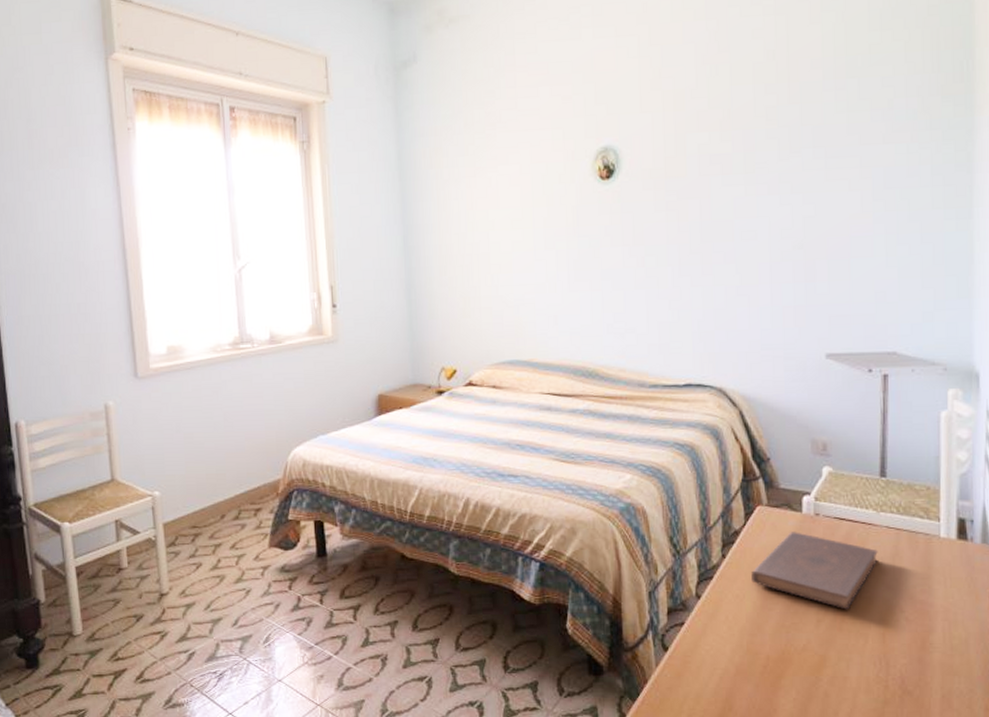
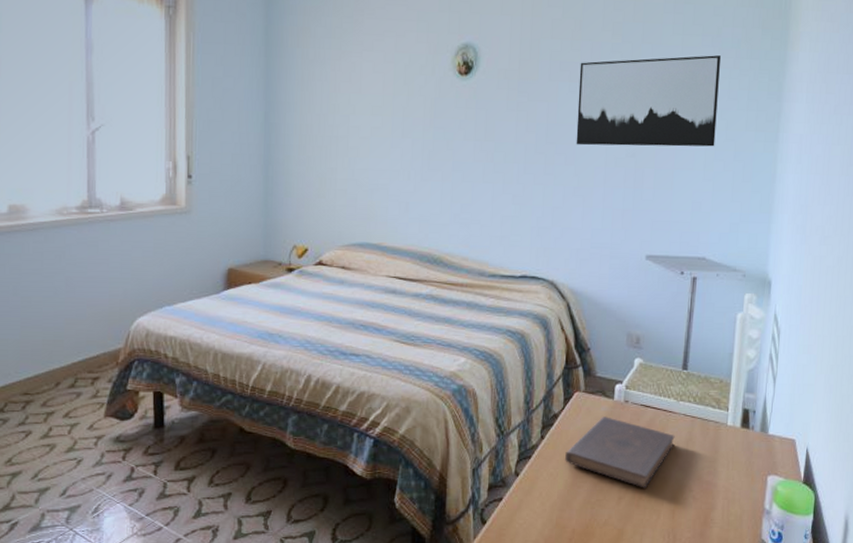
wall art: none [732,130,897,241] -> present [576,55,722,147]

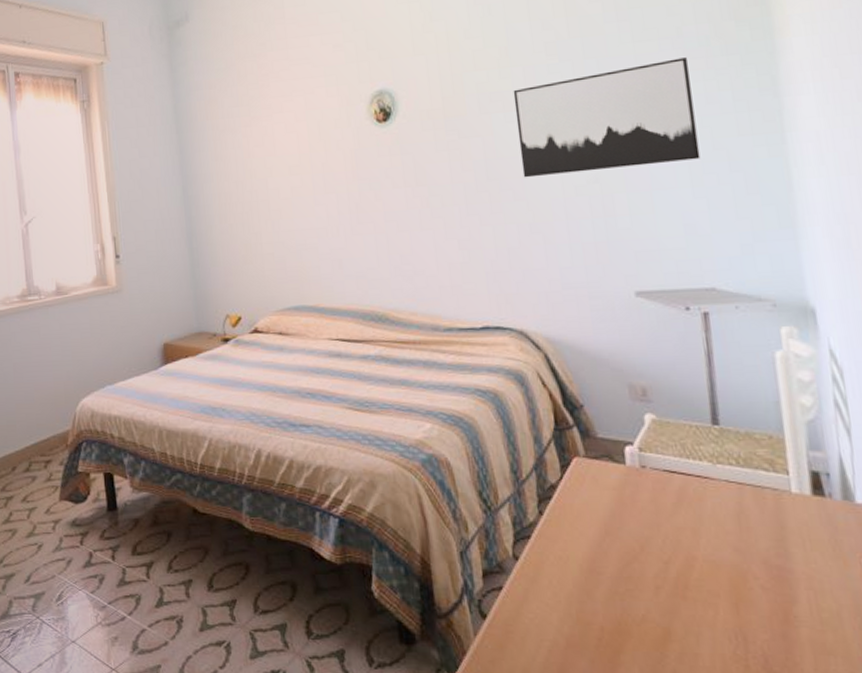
book: present [565,417,675,488] -> none [574,486,721,575]

